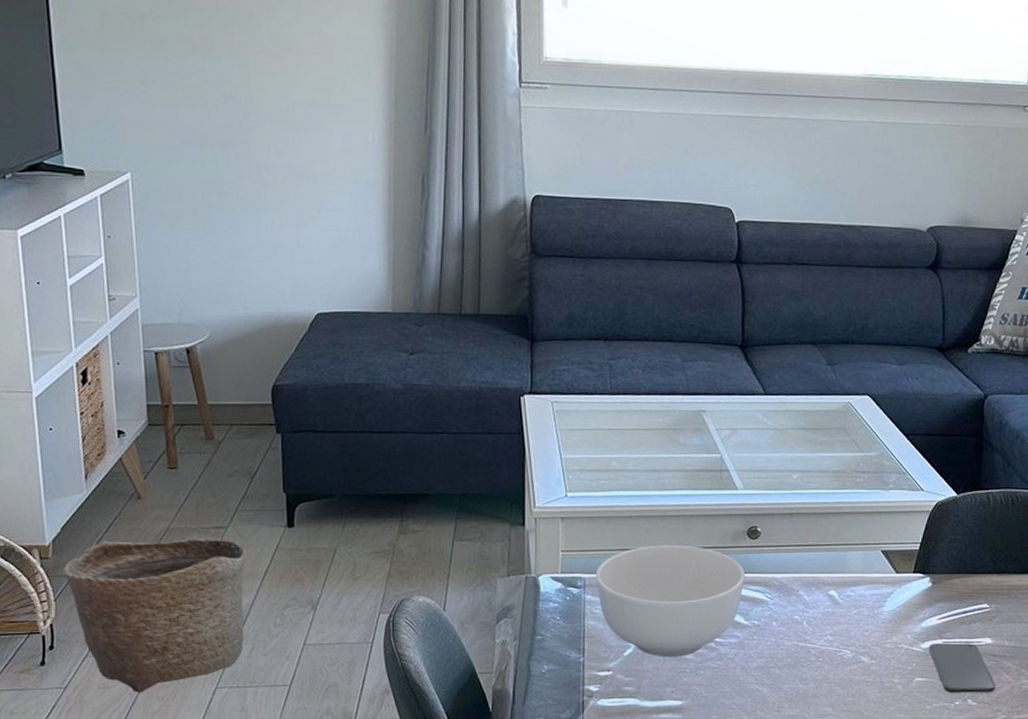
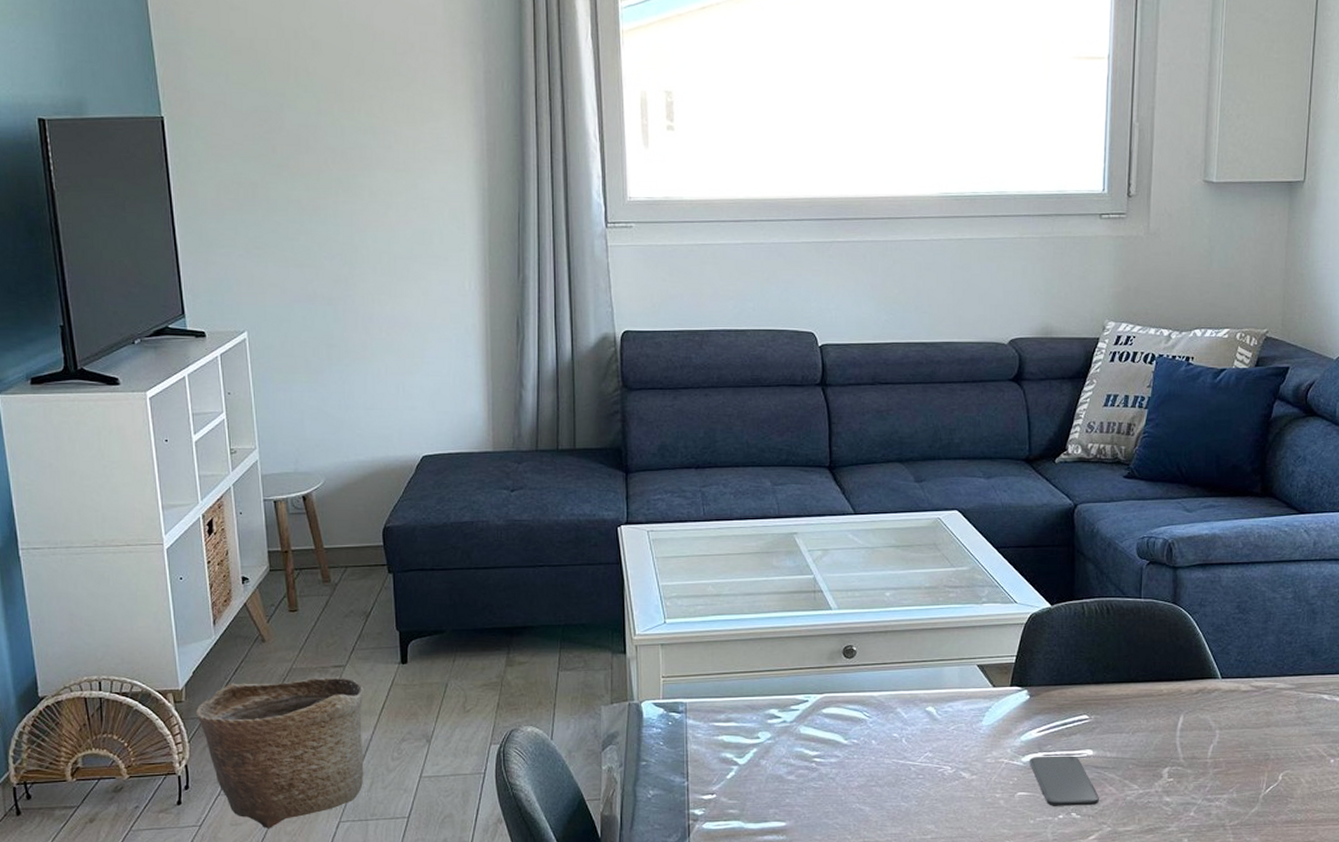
bowl: present [595,544,746,658] -> none [696,666,843,779]

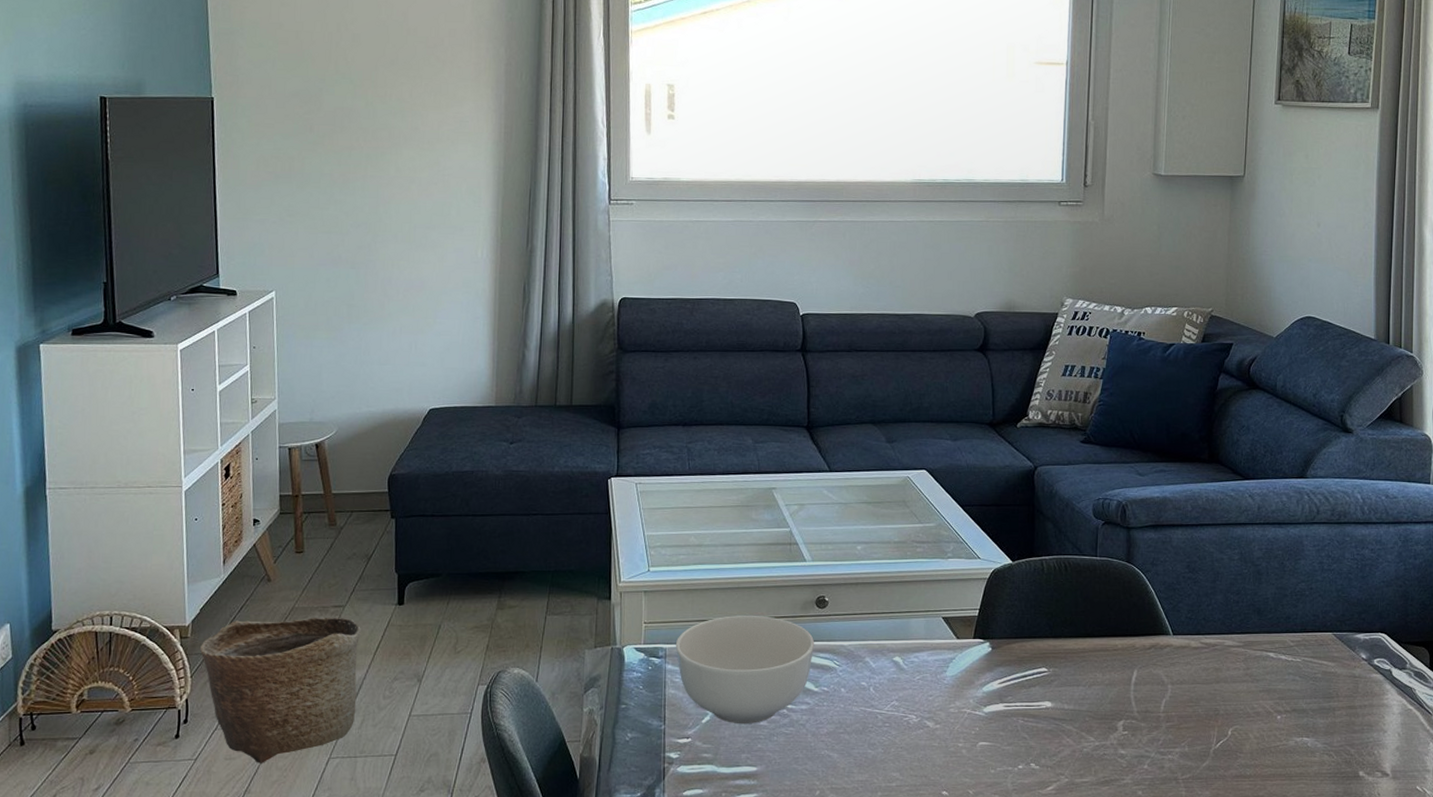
bowl: none [696,666,843,779] -> present [675,615,815,725]
smartphone: present [1029,755,1099,806] -> none [990,707,1057,757]

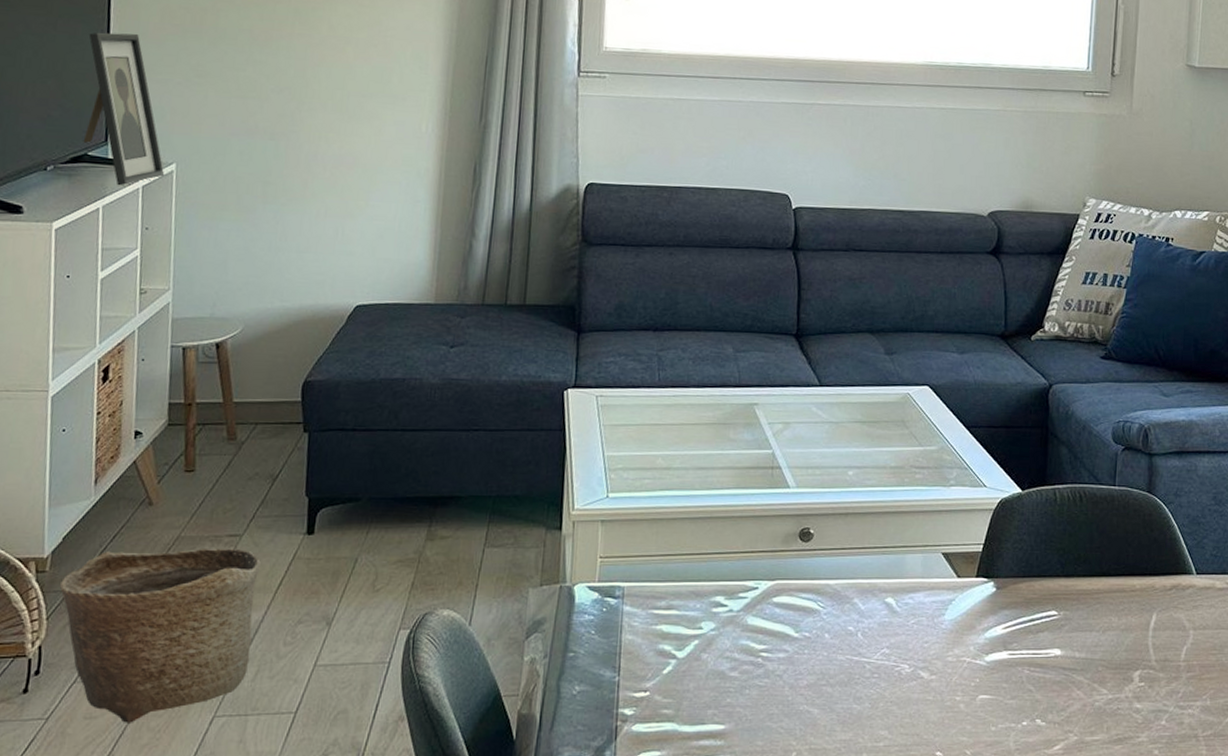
picture frame: none [198,180,267,312] -> present [83,32,165,186]
bowl: present [675,615,815,725] -> none [635,548,797,676]

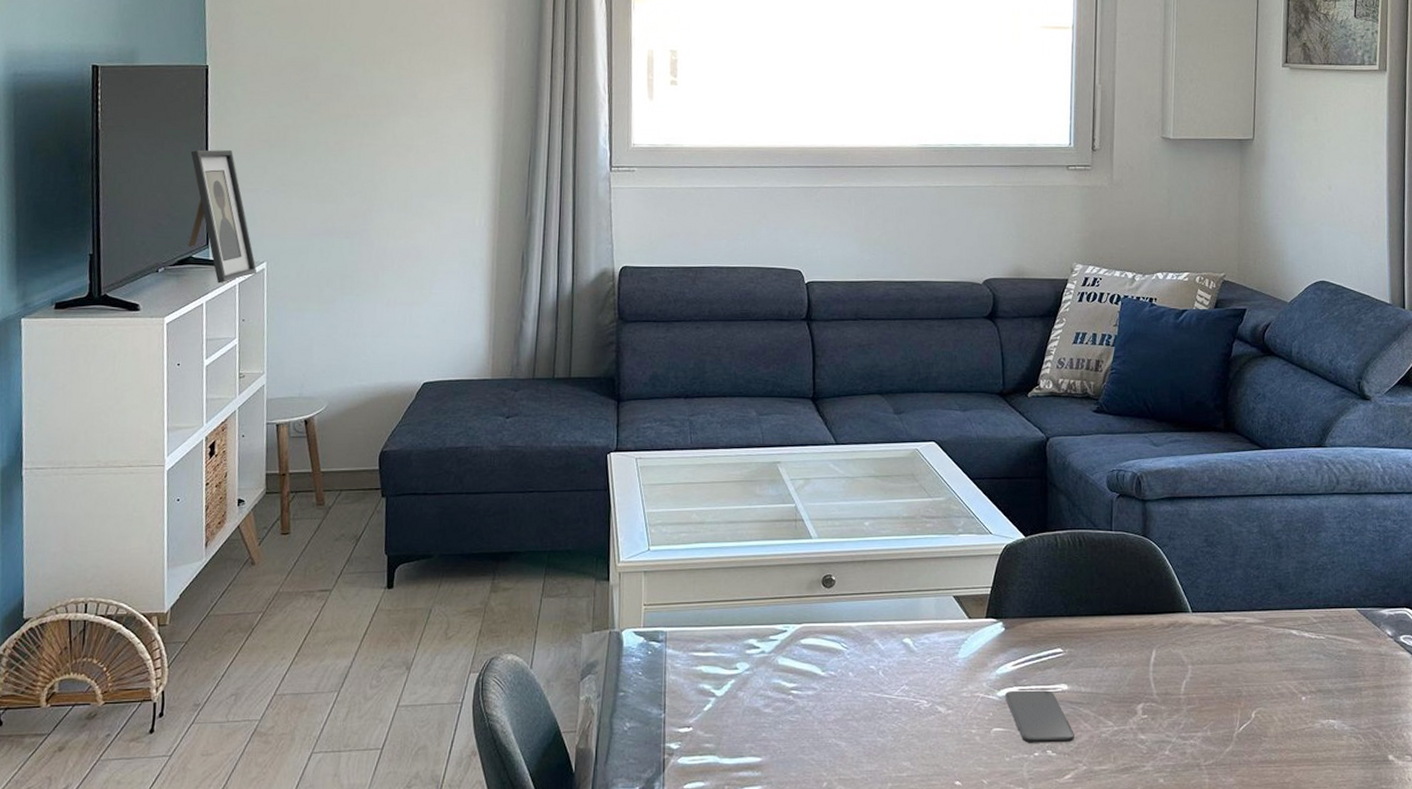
basket: present [59,547,261,723] -> none [178,602,348,759]
smartphone: none [992,655,1066,712] -> present [1004,690,1074,743]

